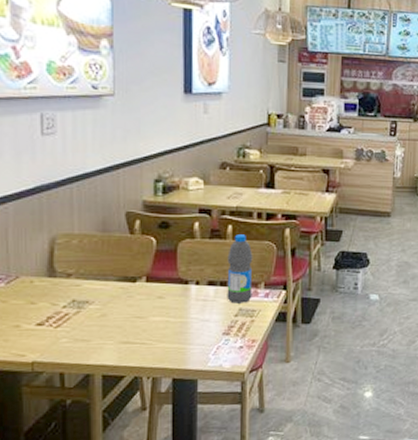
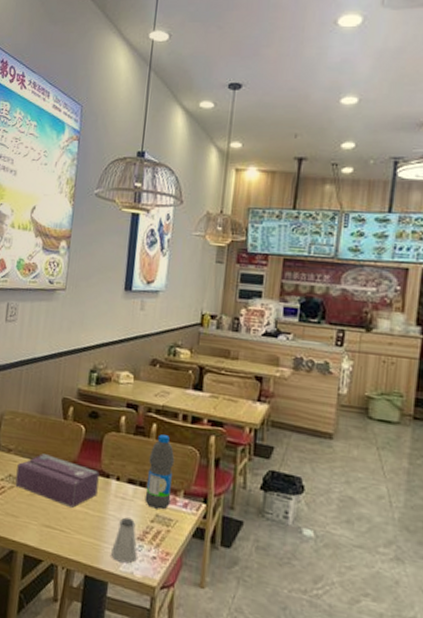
tissue box: none [81,272,177,319] -> present [15,453,100,508]
saltshaker: none [198,317,224,359] -> present [111,517,138,564]

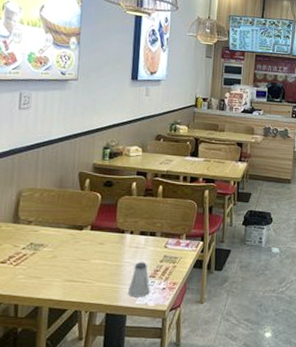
tissue box: present [15,453,100,508] -> none [37,221,115,262]
water bottle: present [144,434,175,510] -> none [154,194,178,251]

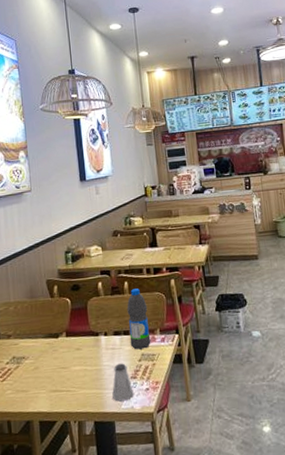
water bottle: none [154,194,178,251] -> present [127,288,151,350]

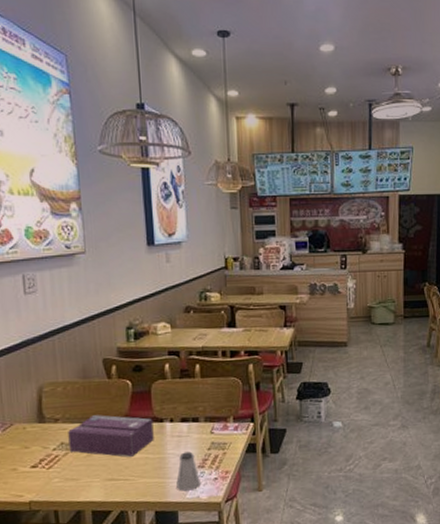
tissue box: none [18,330,91,370] -> present [68,415,154,457]
water bottle: present [127,288,151,350] -> none [197,372,223,438]

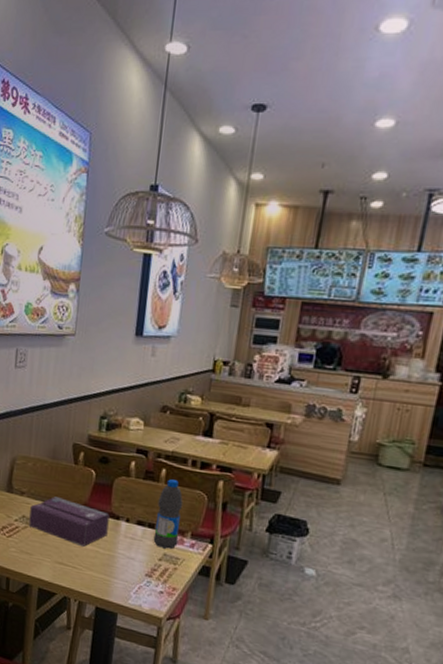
saltshaker: present [176,451,201,491] -> none [121,556,146,597]
water bottle: none [197,372,223,438] -> present [153,479,183,550]

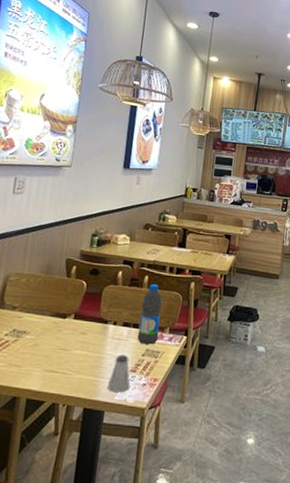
tissue box: present [28,496,110,547] -> none [19,308,99,352]
saltshaker: none [121,556,146,597] -> present [107,355,130,393]

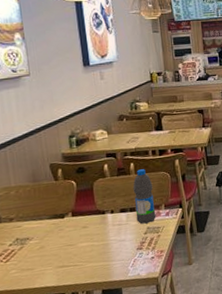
saltshaker: present [107,355,130,393] -> none [119,237,140,271]

